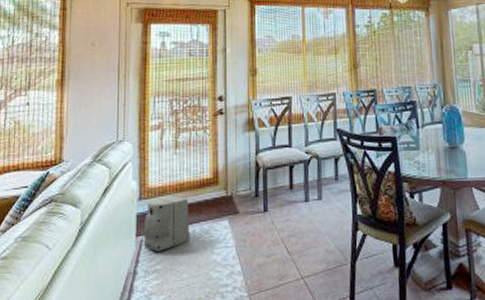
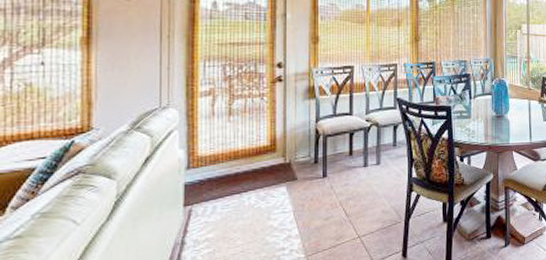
speaker: present [143,195,189,251] -> none [192,163,244,221]

